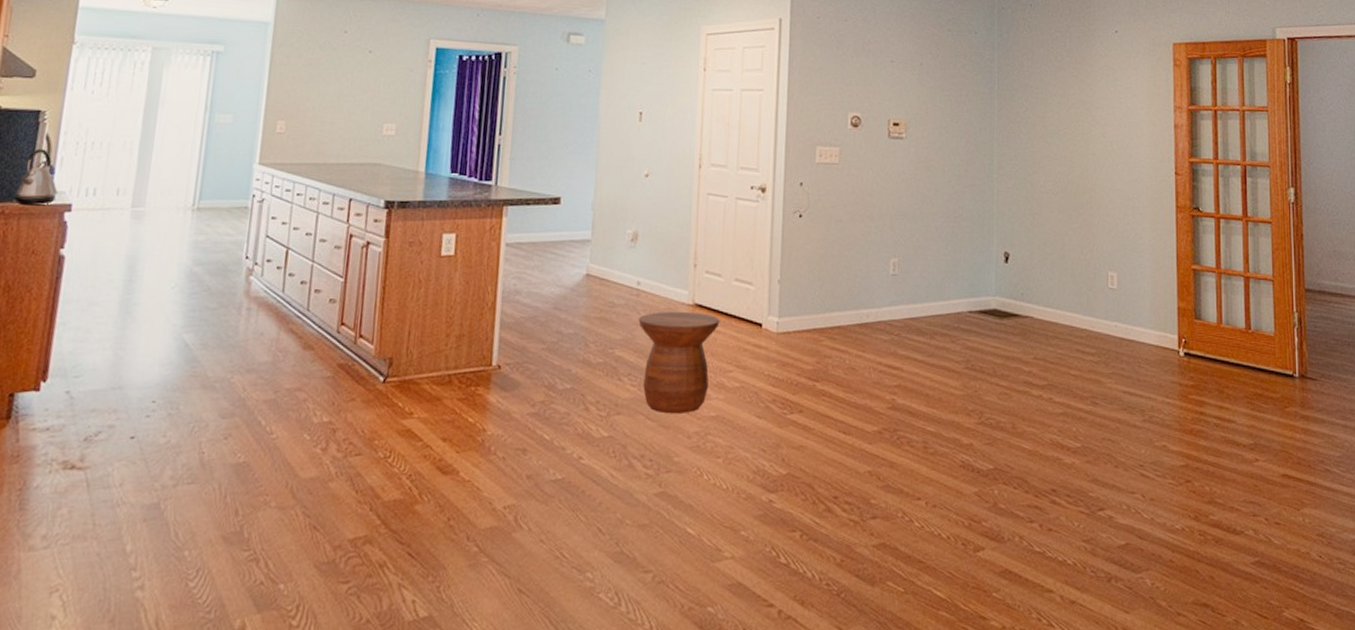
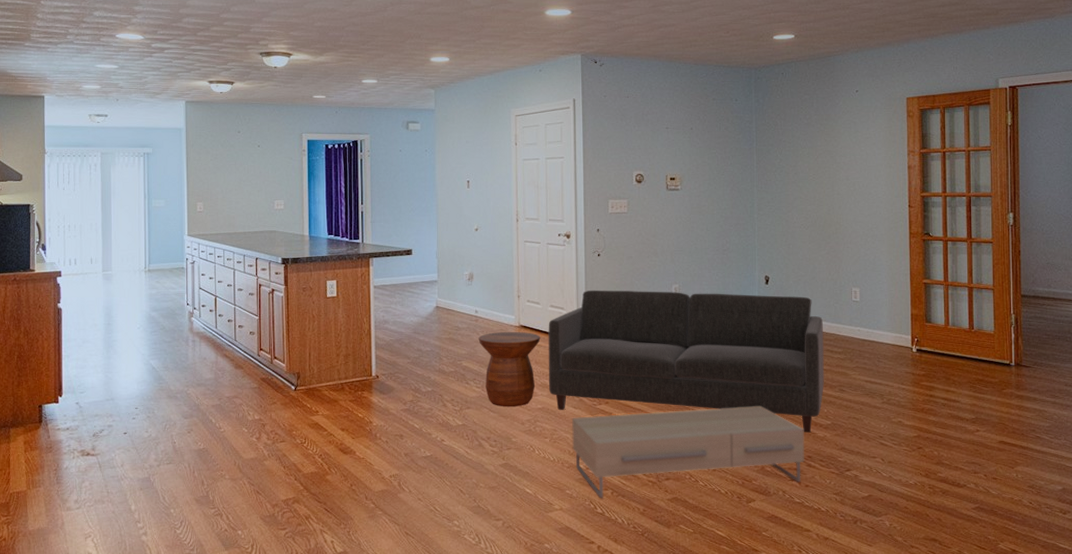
kettle: present [14,148,58,206] -> none [21,232,50,273]
sofa: none [726,260,1074,458] -> present [548,290,824,433]
coffee table: none [752,421,1048,543] -> present [571,406,804,498]

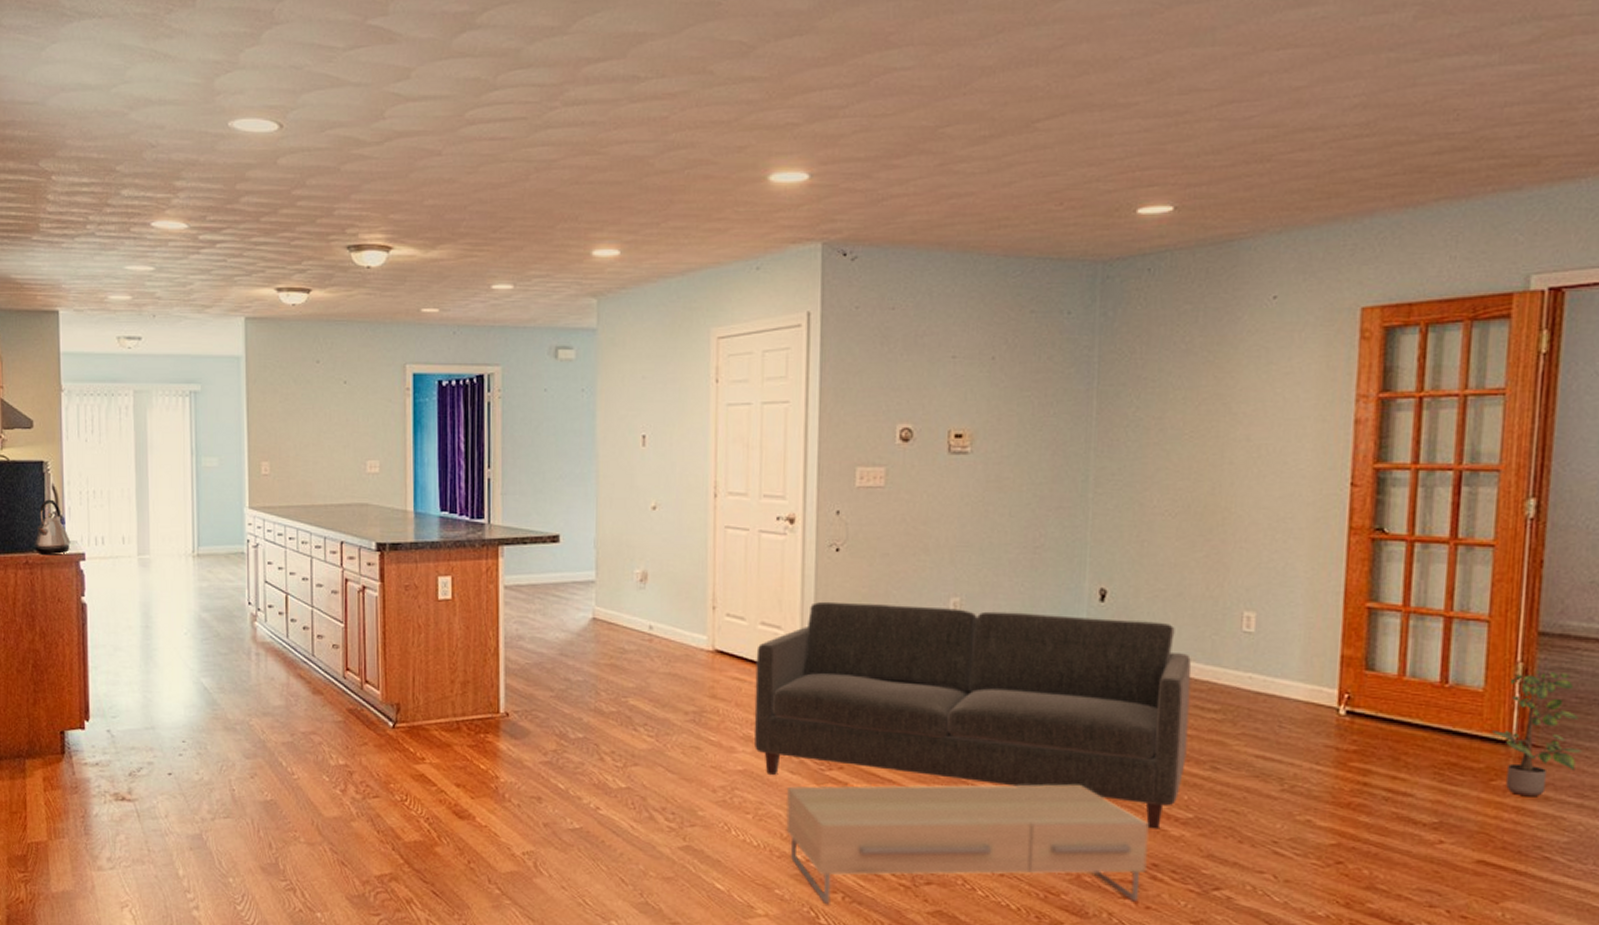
kettle: none [21,232,50,273] -> present [34,499,71,555]
side table: present [478,331,541,406] -> none [652,658,745,766]
potted plant: none [1001,318,1052,399] -> present [1492,669,1582,797]

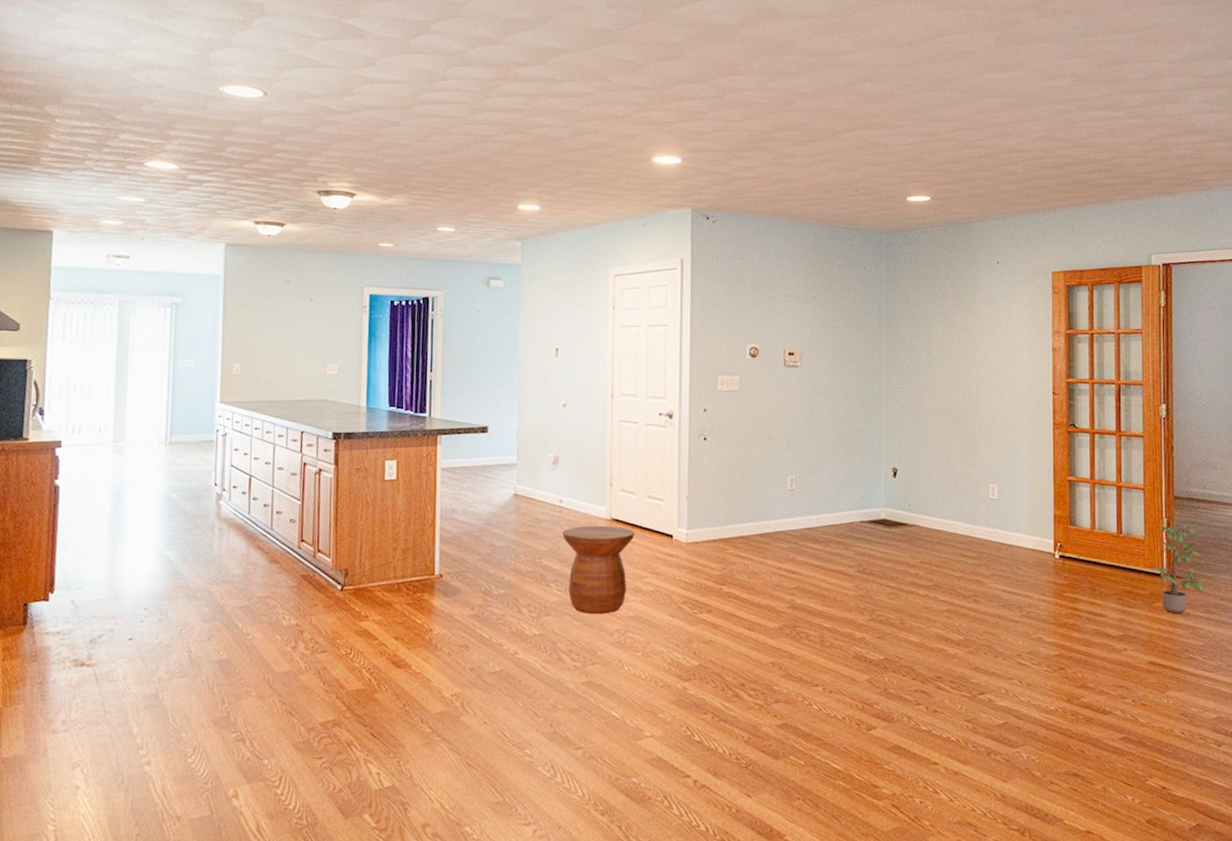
kettle: present [34,499,71,555] -> none [11,393,48,443]
side table: none [652,658,745,766] -> present [562,525,635,614]
sofa: present [754,601,1192,829] -> none [642,479,957,650]
coffee table: present [786,784,1149,904] -> none [667,618,933,723]

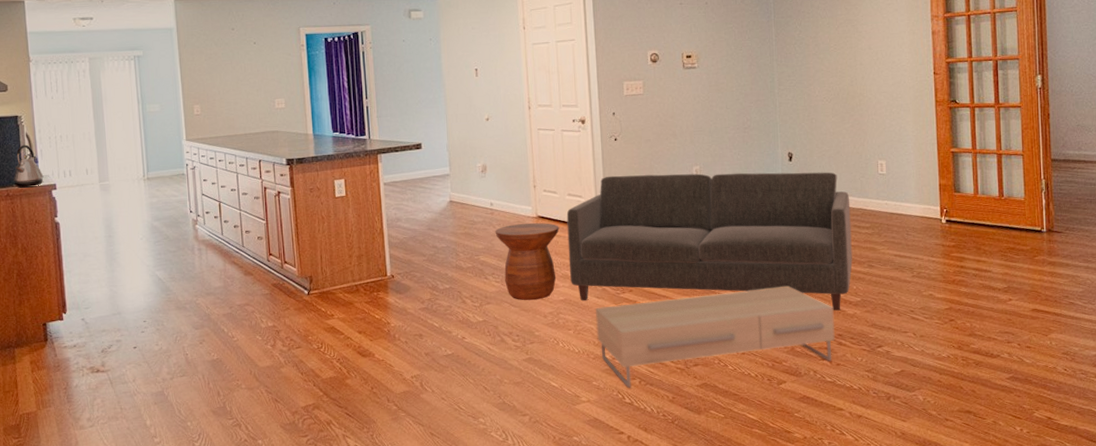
kettle: none [11,393,48,443] -> present [13,144,44,188]
sofa: none [642,479,957,650] -> present [566,172,853,311]
coffee table: none [667,618,933,723] -> present [595,286,835,388]
potted plant: present [1151,522,1207,614] -> none [1032,182,1084,265]

